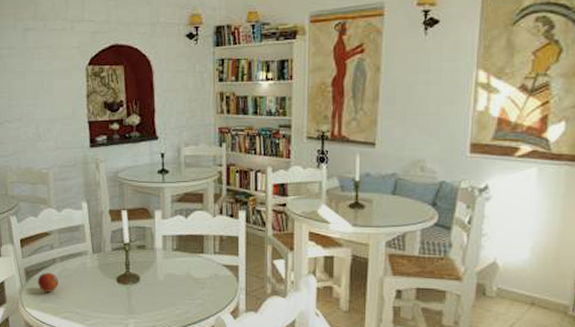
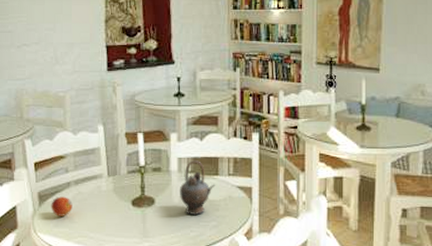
teapot: none [164,238,201,293] -> present [179,160,216,215]

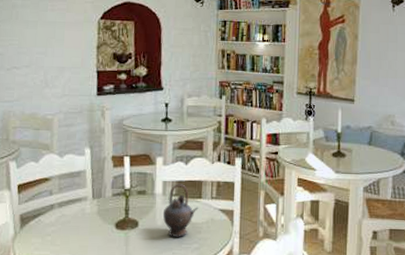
fruit: present [51,196,73,216] -> none [32,219,55,239]

